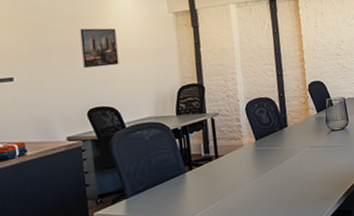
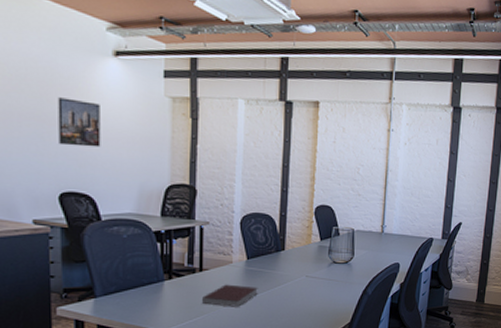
notebook: none [221,164,270,188] -> present [202,284,258,307]

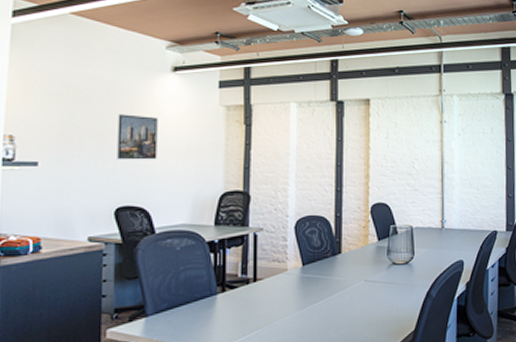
notebook: present [202,284,258,307] -> none [257,294,315,320]

